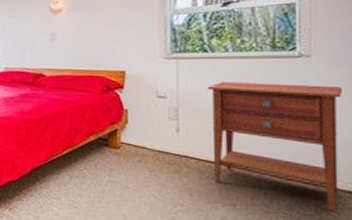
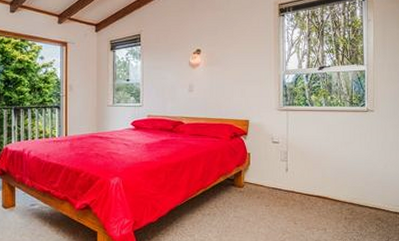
nightstand: present [208,82,342,211] -> none [308,130,392,228]

